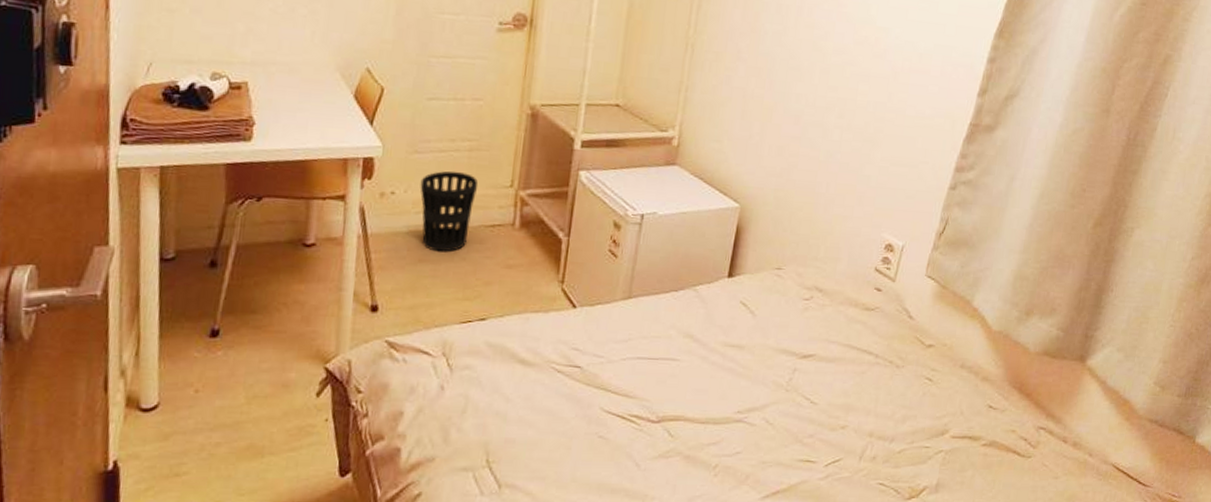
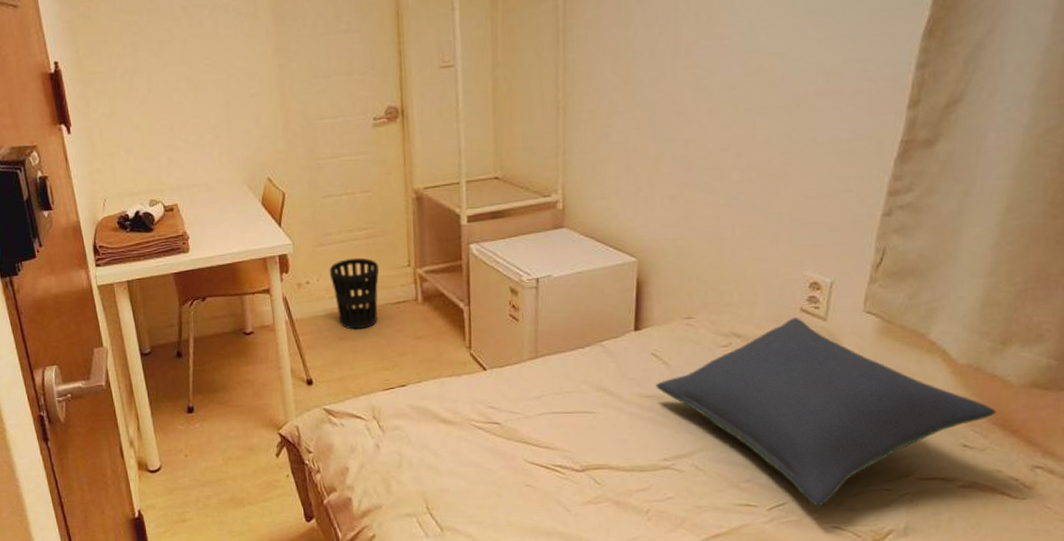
pillow: none [740,276,1017,463] -> present [655,318,996,507]

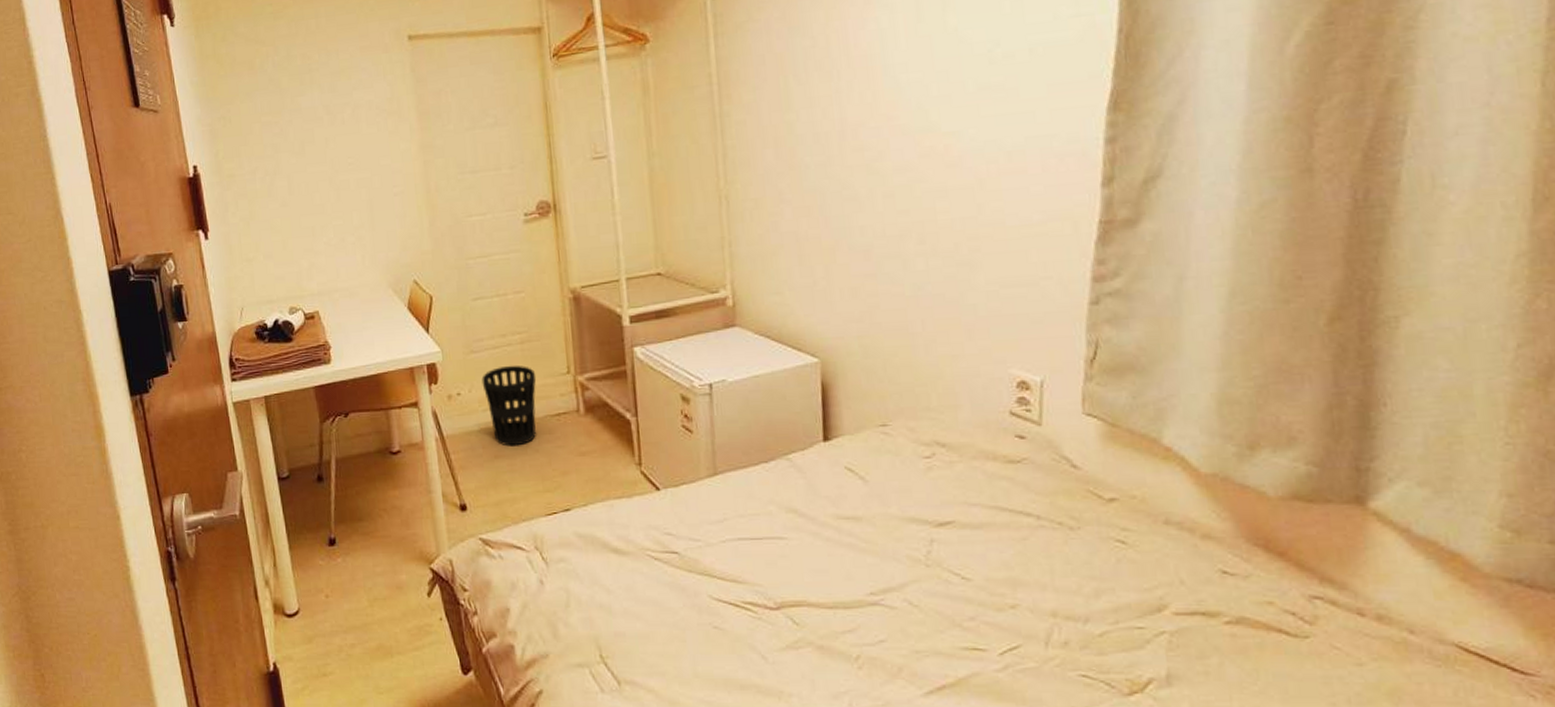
pillow: present [655,318,996,507] -> none [853,422,1256,650]

